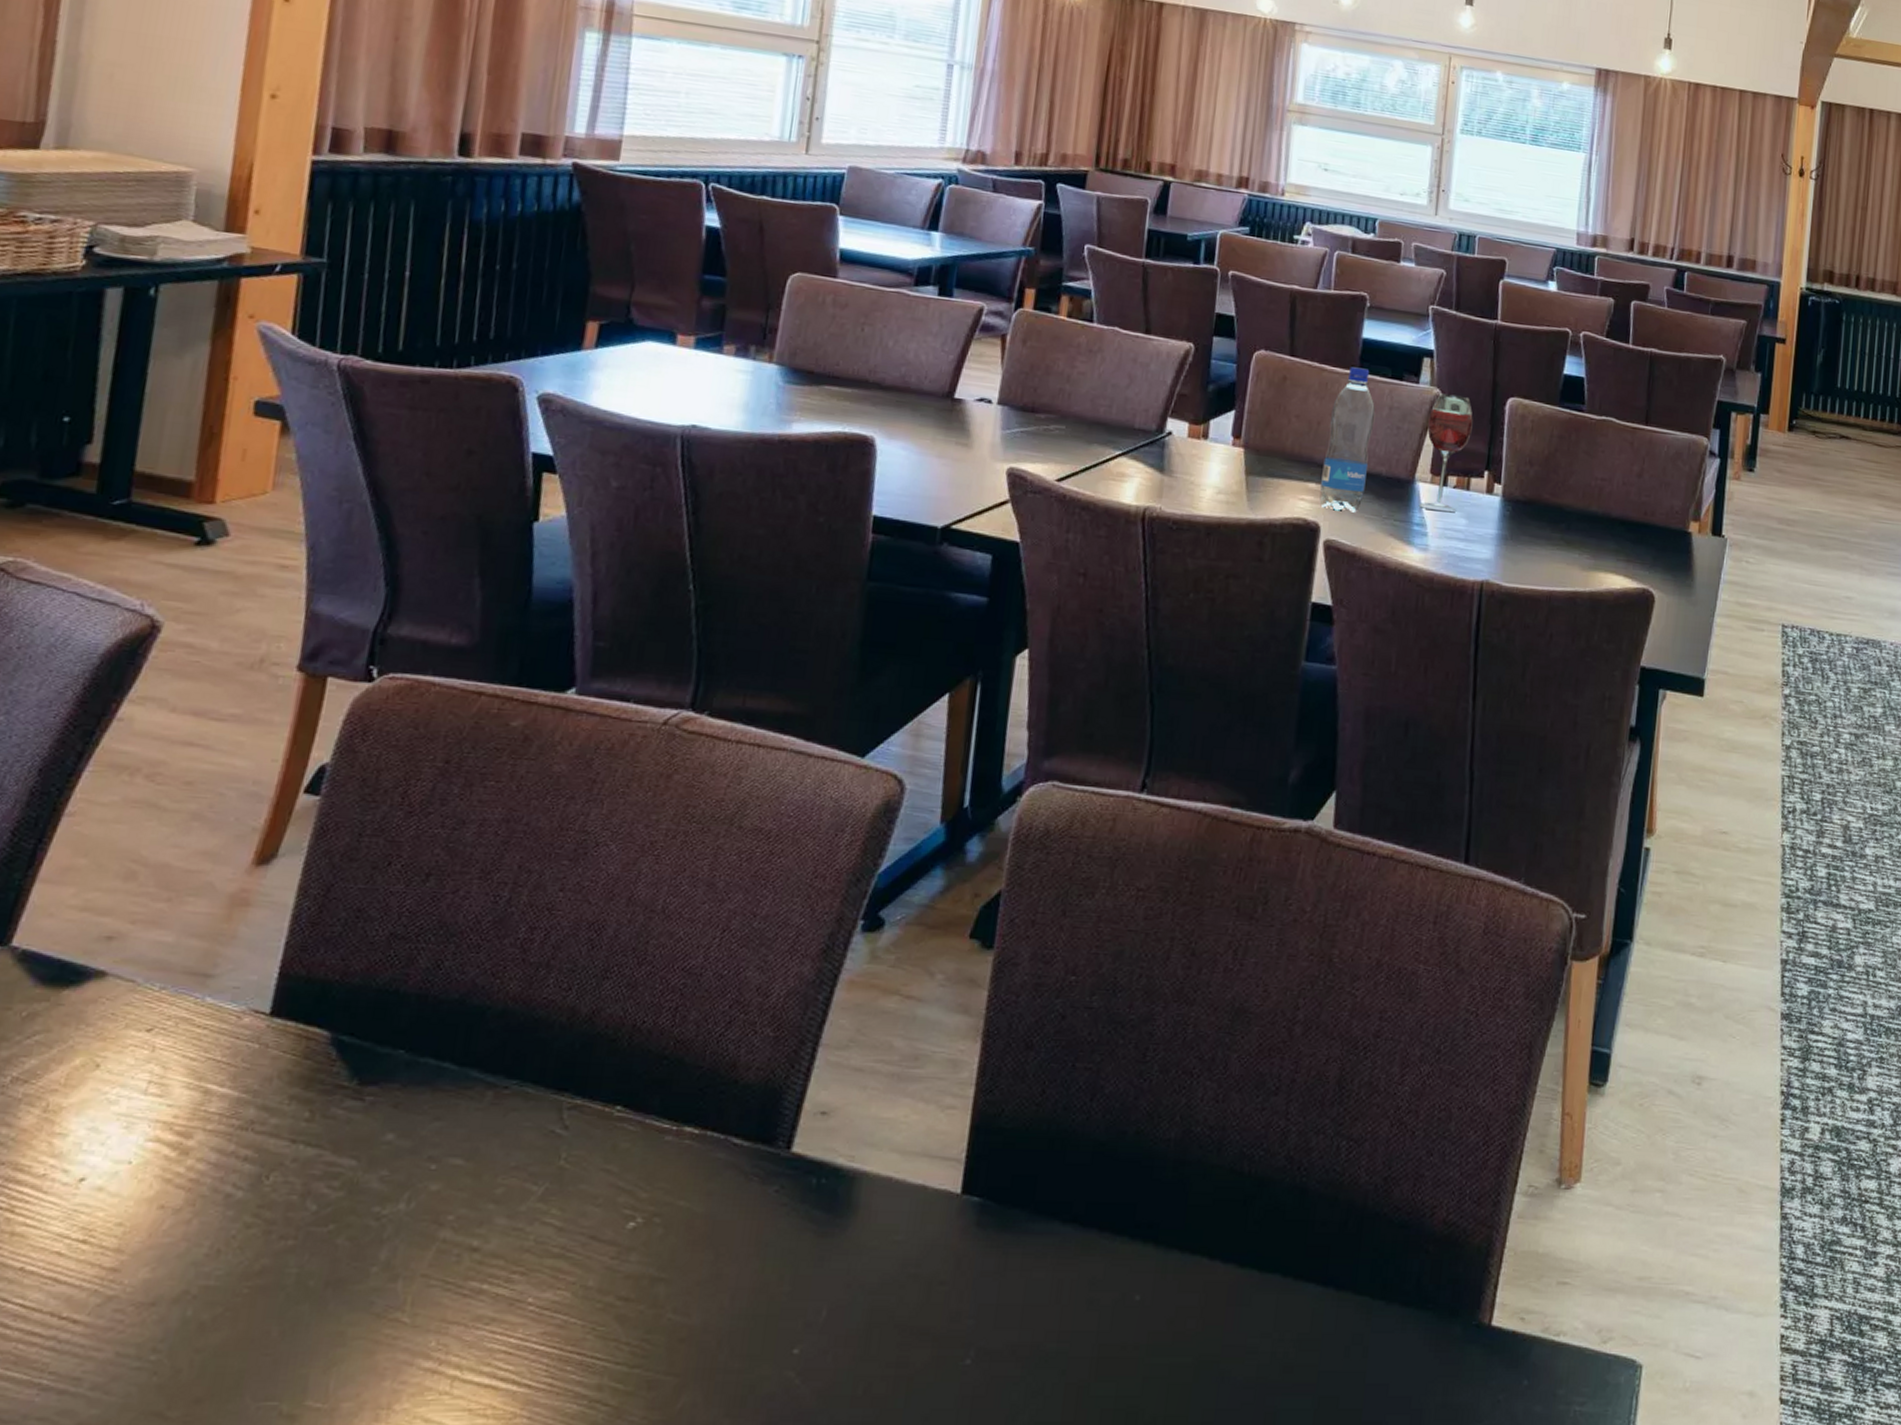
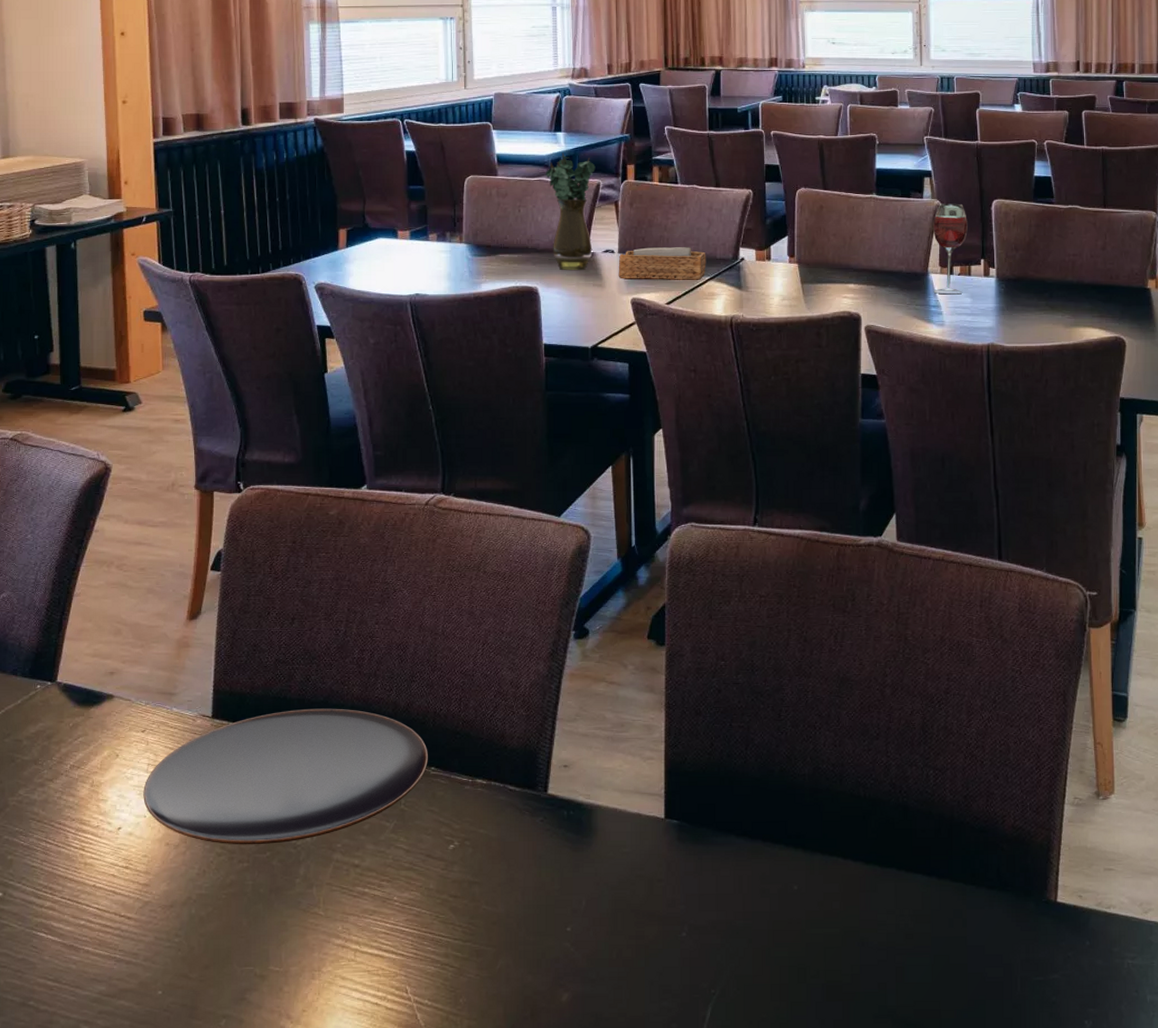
plate: none [131,1009,615,1213] -> present [143,708,429,845]
vase: none [903,259,981,423] -> present [546,152,596,271]
napkin holder: none [993,401,1121,455] -> present [618,247,706,281]
bottle: present [1319,367,1376,513] -> none [858,192,893,303]

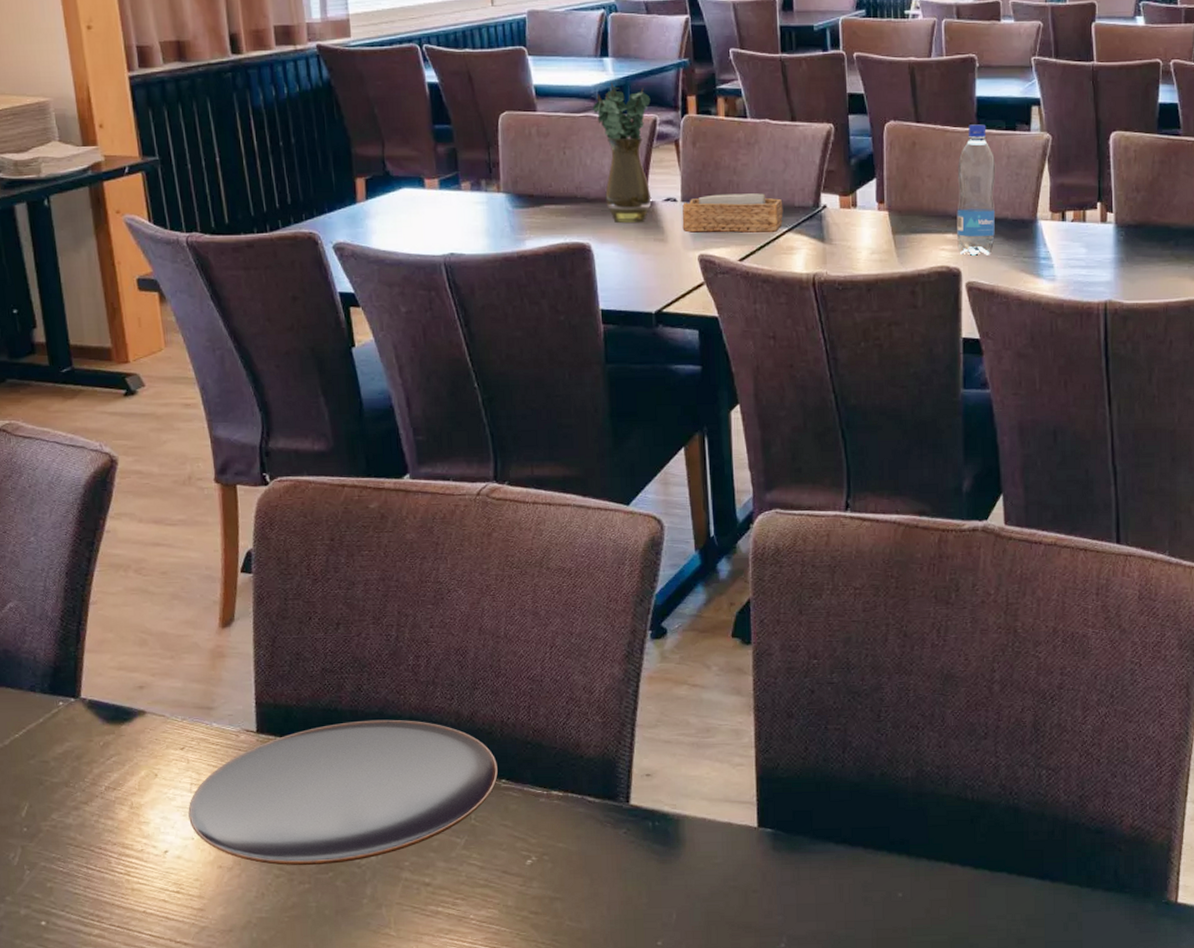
bottle: none [858,192,893,303] -> present [957,124,996,256]
wineglass: present [933,203,968,295] -> none [1043,137,1082,245]

